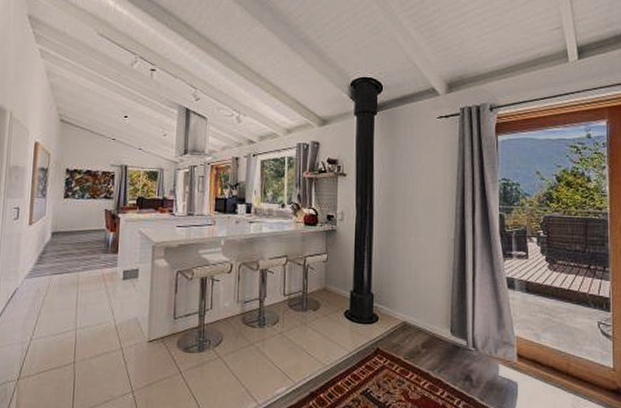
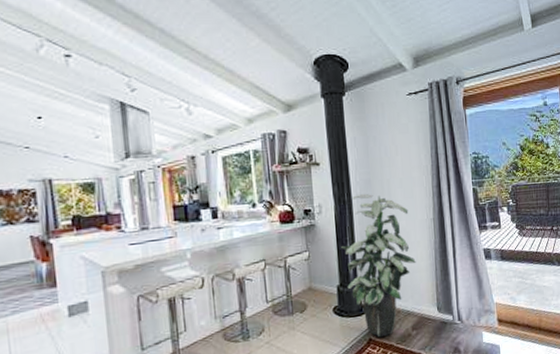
indoor plant: none [358,206,432,349] -> present [341,193,416,338]

